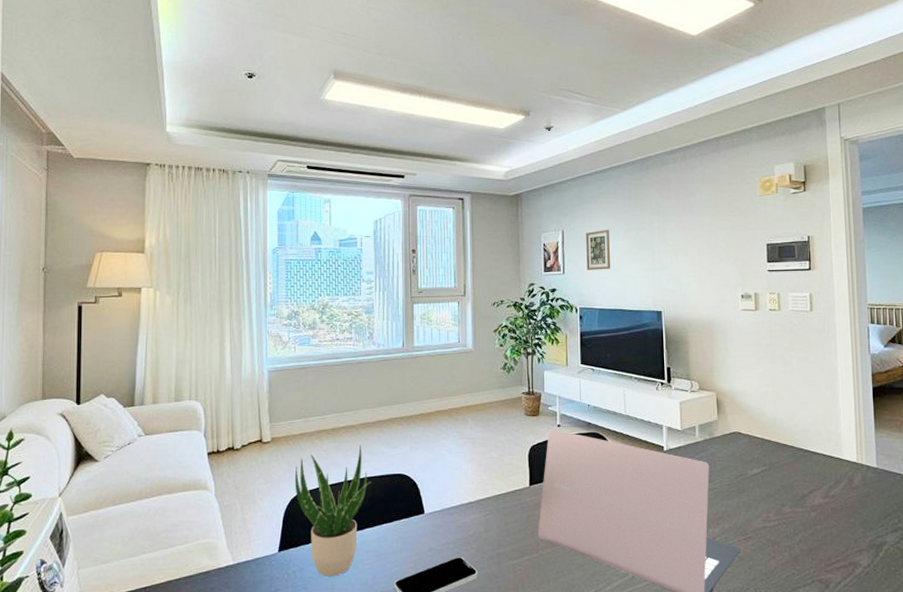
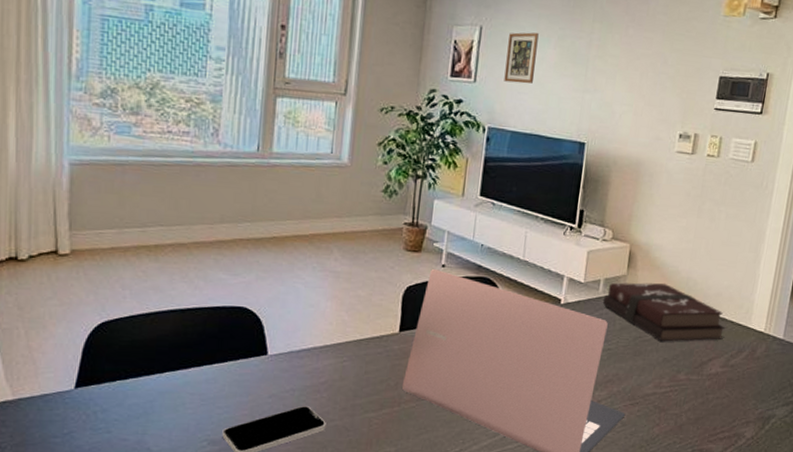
potted plant: present [294,444,371,576] -> none [100,267,203,420]
hardback book: none [700,424,820,478] -> present [602,282,726,342]

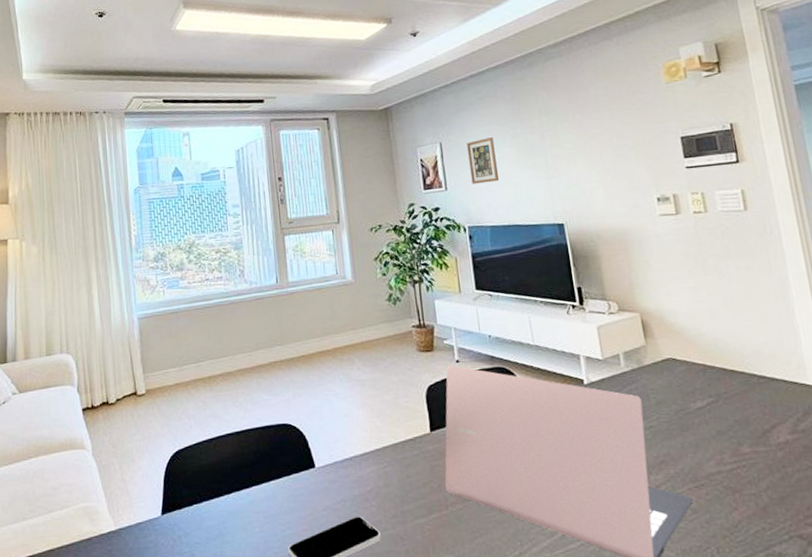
hardback book: present [602,282,726,342] -> none [628,348,782,412]

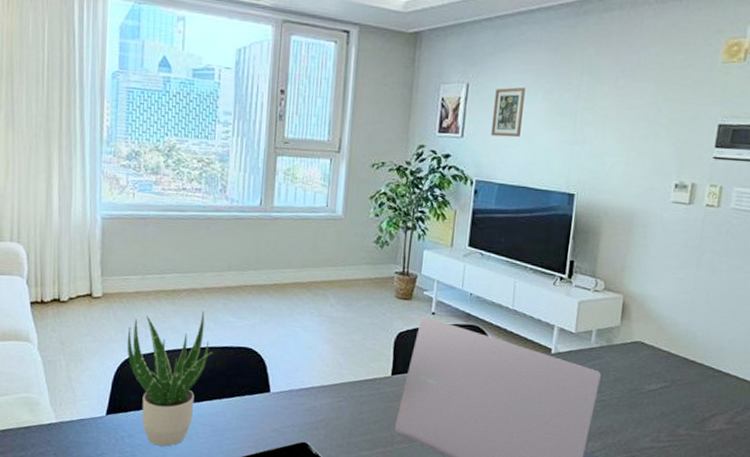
potted plant: none [173,392,255,542] -> present [127,310,213,447]

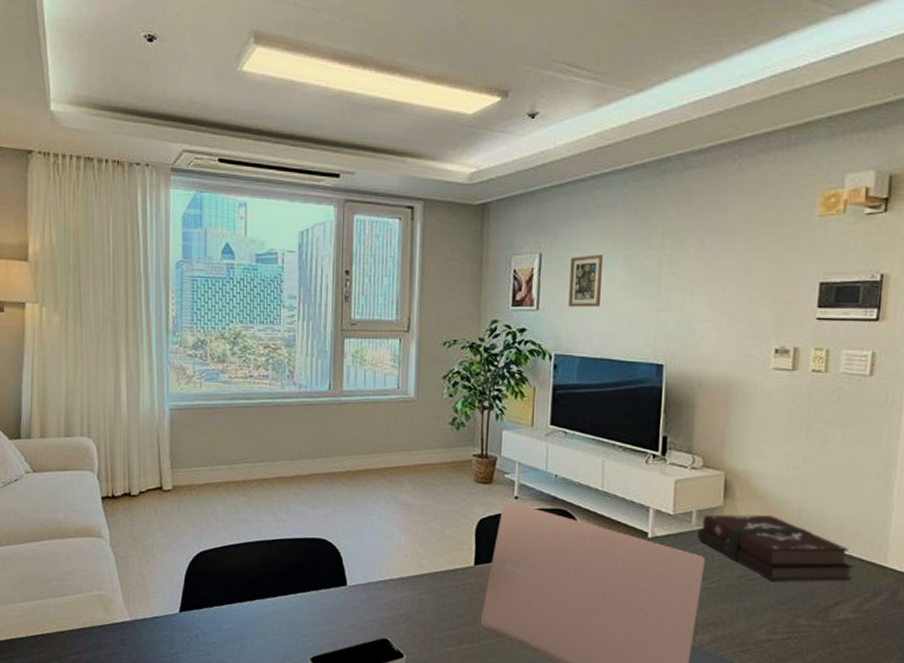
potted plant: present [127,310,213,447] -> none [198,501,286,645]
hardback book: none [595,333,730,395] -> present [696,514,854,581]

